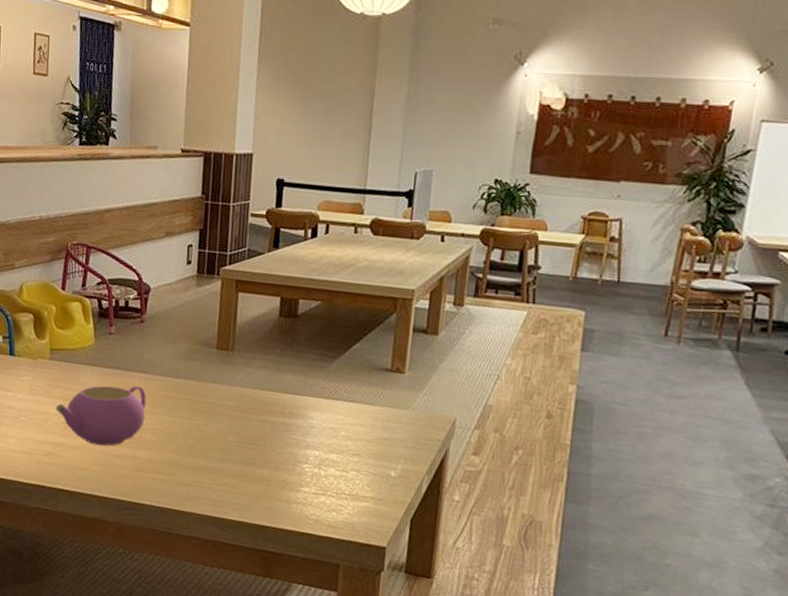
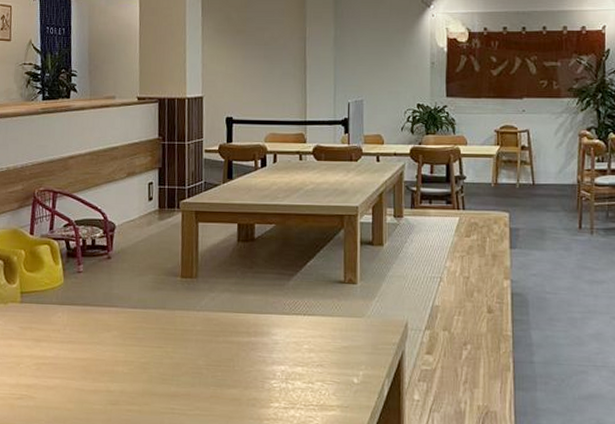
teapot: present [56,385,147,446] -> none [28,320,117,384]

